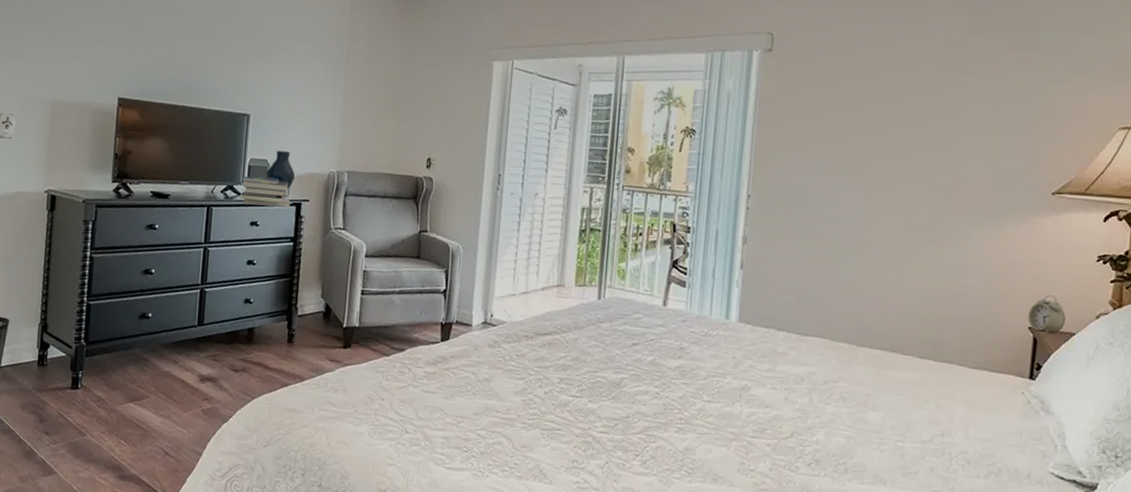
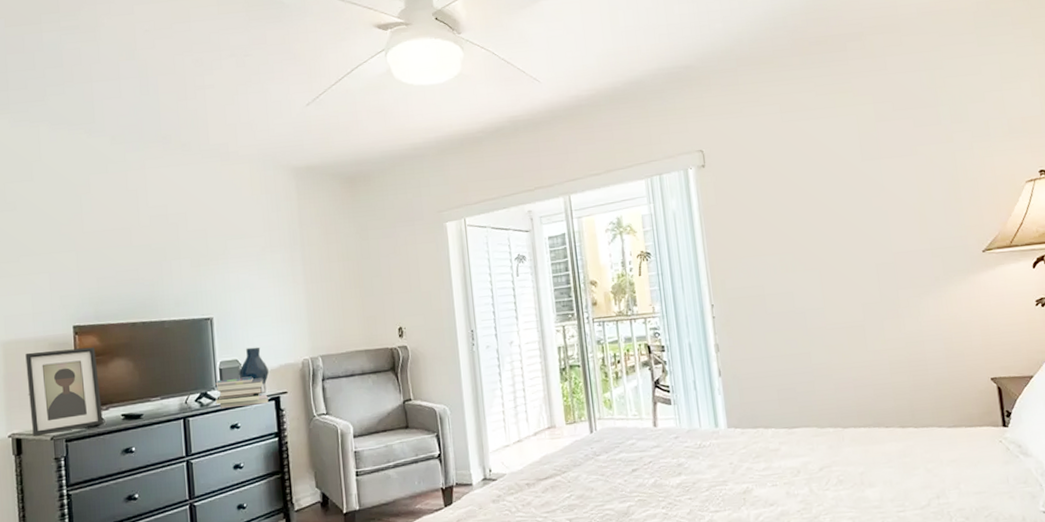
picture frame: none [67,115,136,198] -> present [25,347,103,436]
alarm clock: present [1028,295,1065,334] -> none [987,345,1022,381]

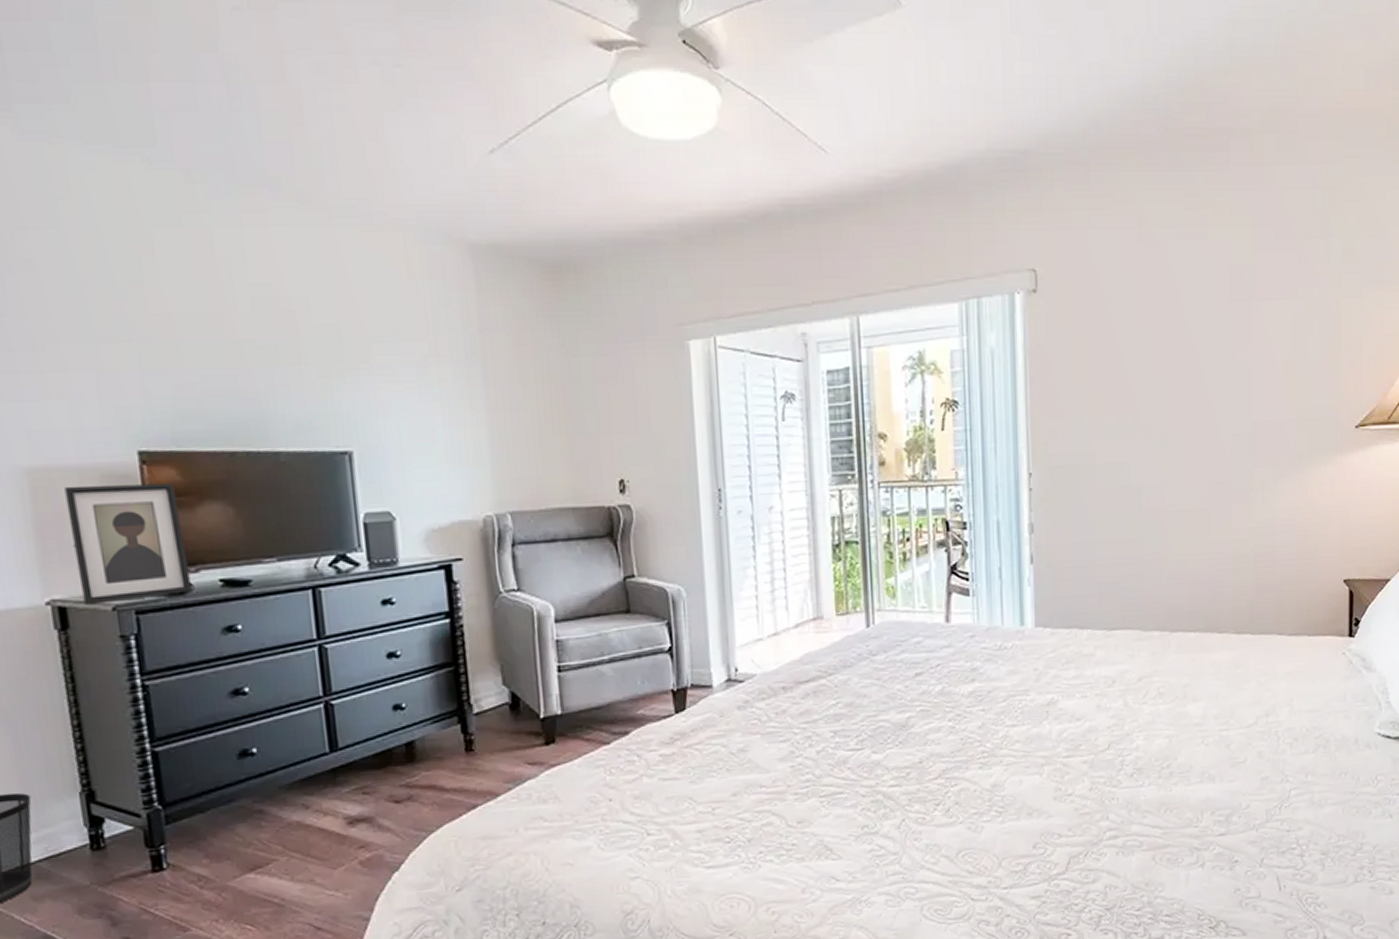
books: present [215,377,269,409] -> none [358,537,436,578]
vase: present [238,347,269,396] -> none [391,495,436,562]

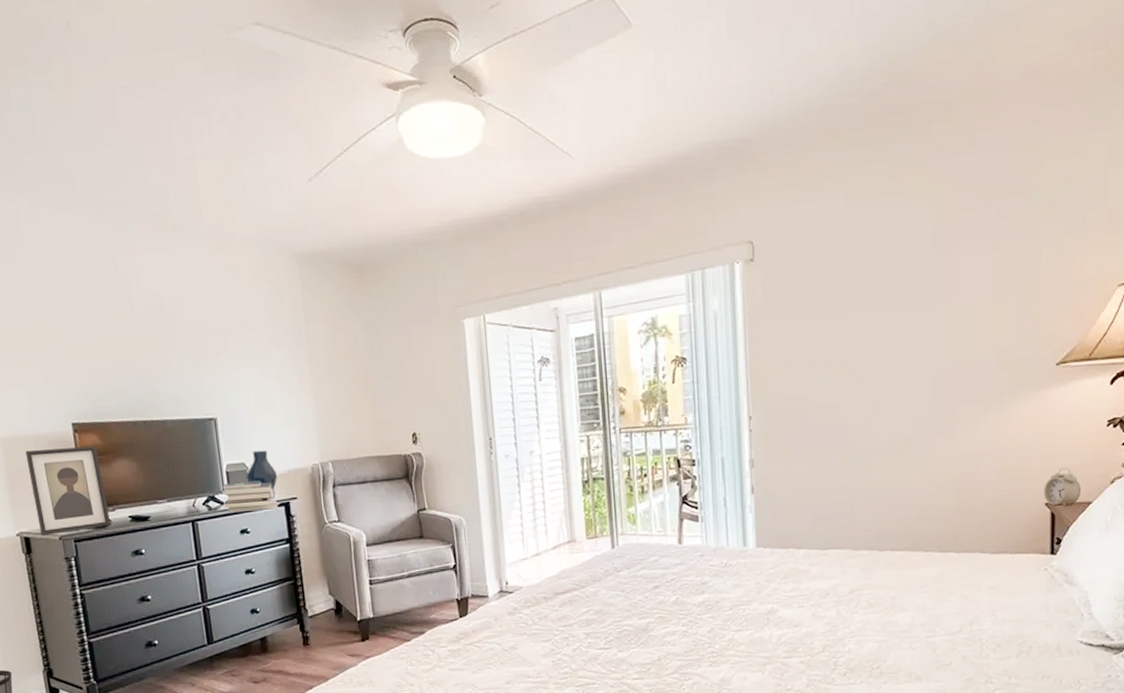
books: none [358,537,436,578] -> present [222,482,278,514]
vase: none [391,495,436,562] -> present [246,450,277,501]
alarm clock: none [1342,541,1379,584] -> present [1044,468,1081,507]

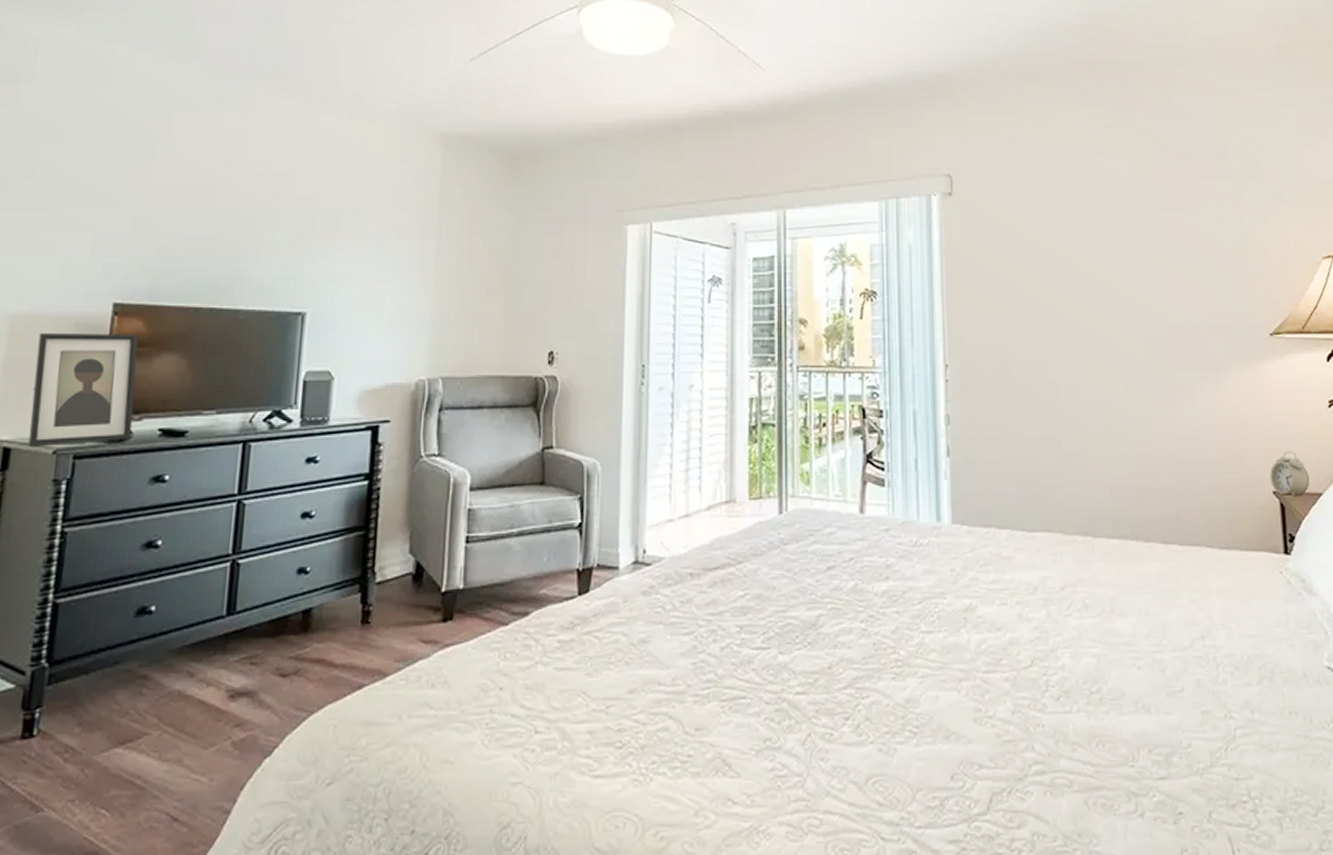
books: present [222,482,278,514] -> none [291,395,363,435]
vase: present [246,450,277,501] -> none [328,357,369,422]

